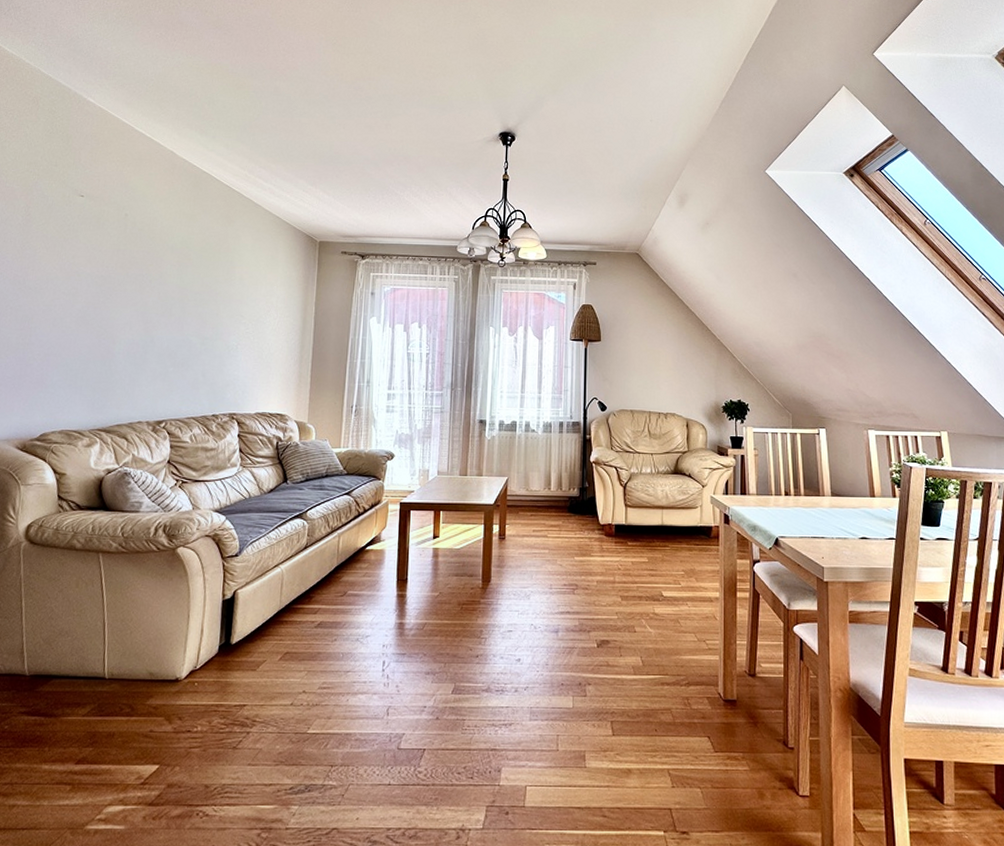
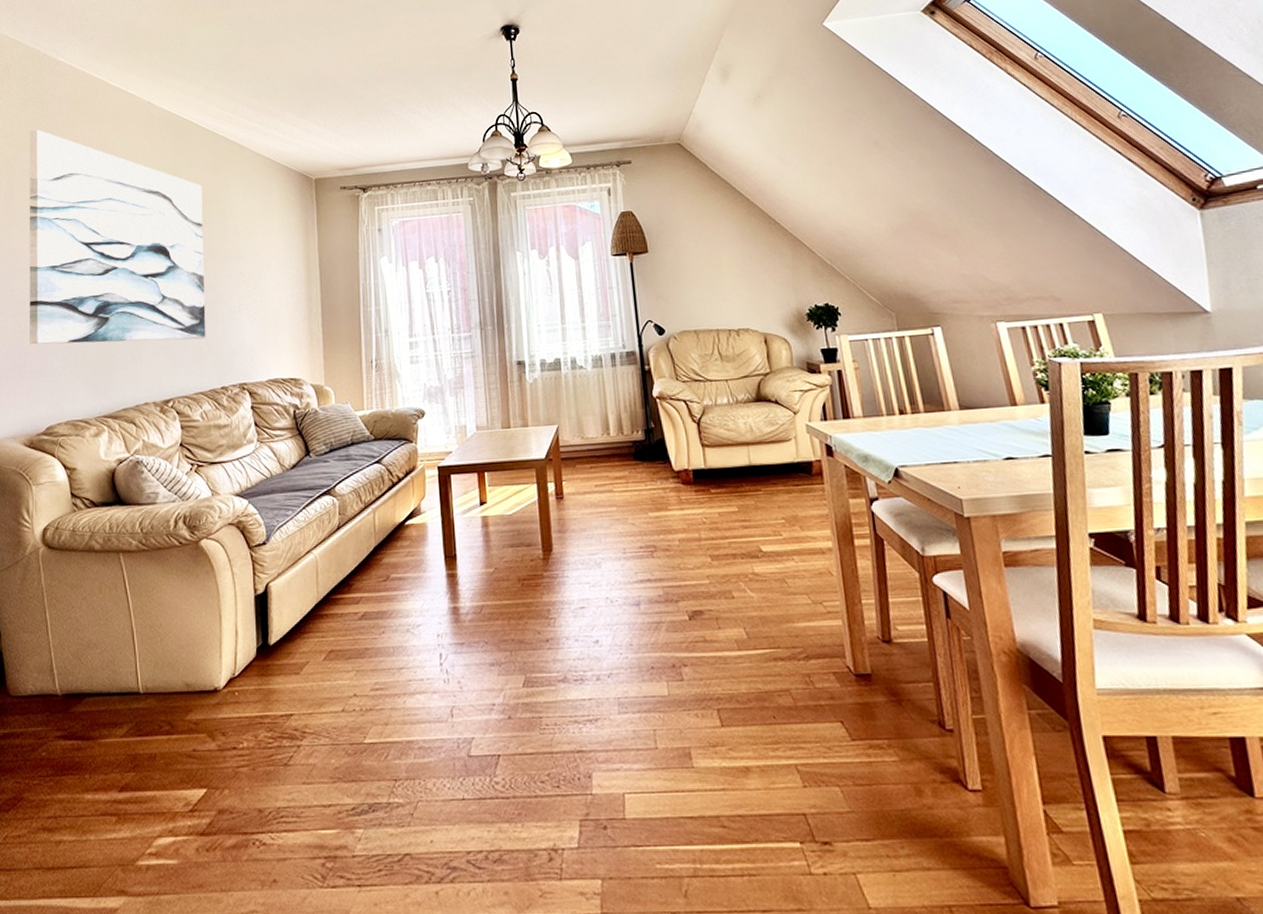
wall art: none [32,161,214,370] -> present [29,129,206,345]

